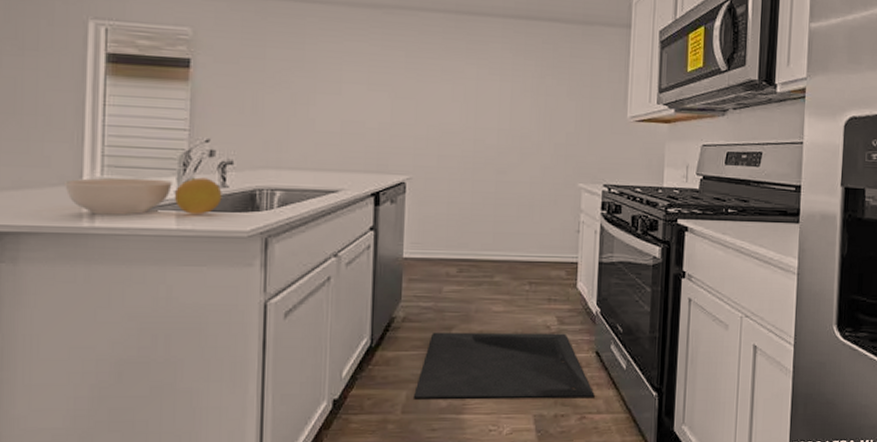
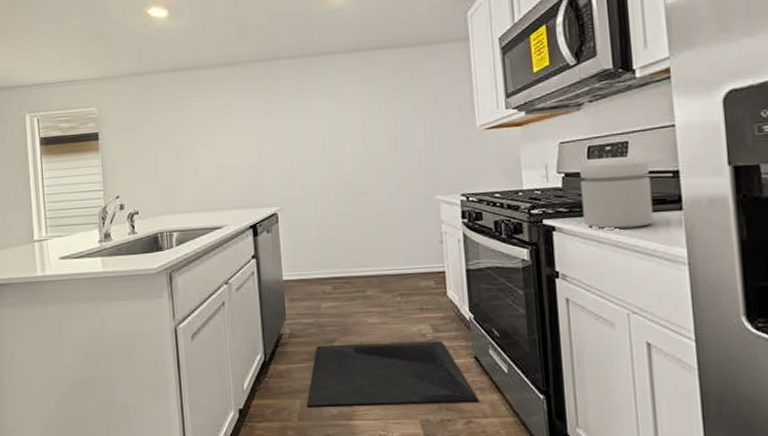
bowl: present [65,177,172,215] -> none [22,232,96,266]
fruit: present [174,177,222,215] -> none [98,227,133,259]
jar: none [713,170,777,235] -> present [579,161,654,229]

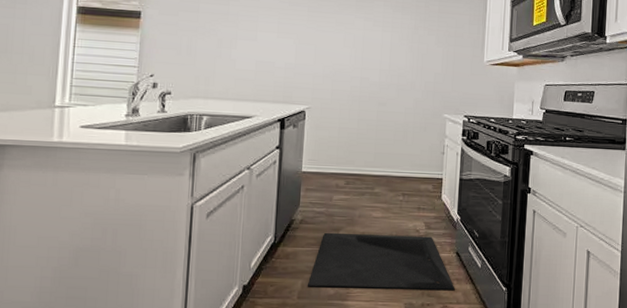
jar: present [579,161,654,229] -> none [554,106,607,160]

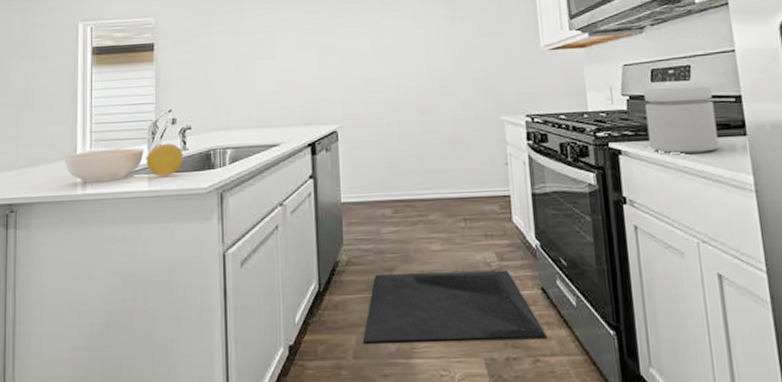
bowl: none [41,103,124,133] -> present [64,147,144,183]
fruit: none [124,104,162,134] -> present [146,143,184,177]
jar: none [554,106,607,160] -> present [643,85,719,154]

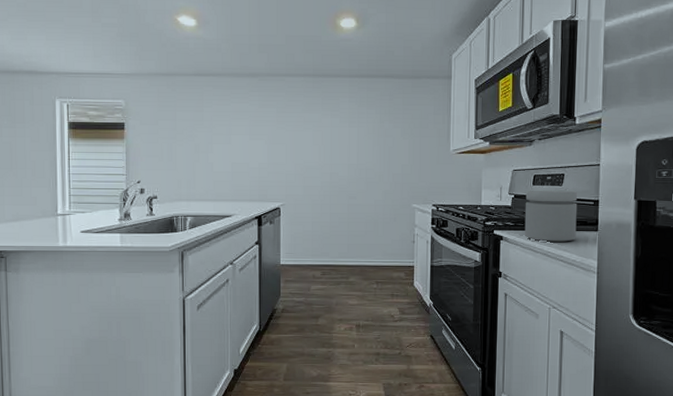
bowl: present [64,147,144,183] -> none [46,211,117,237]
fruit: present [146,143,184,177] -> none [118,209,151,236]
door mat: present [363,270,547,344] -> none [292,320,431,371]

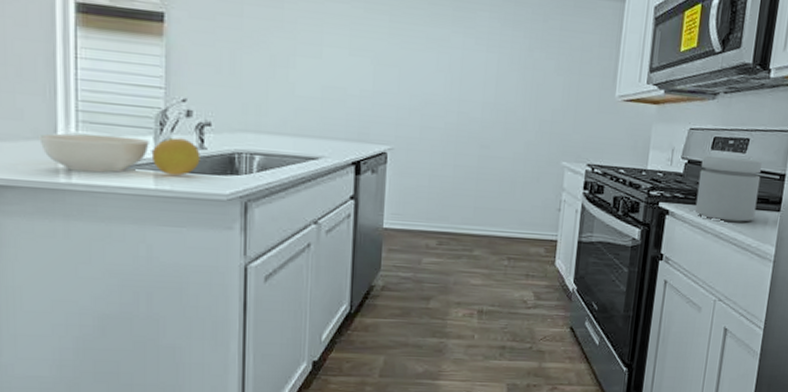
bowl: none [46,211,117,237] -> present [39,133,149,173]
fruit: none [118,209,151,236] -> present [151,137,200,176]

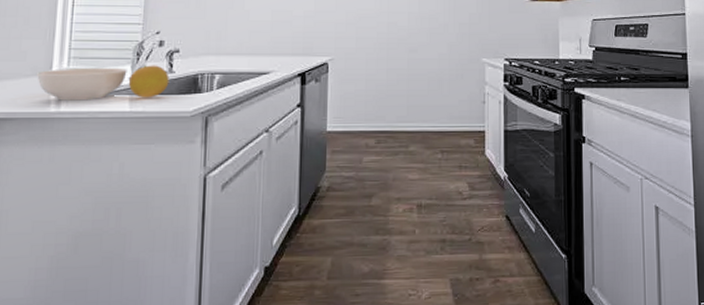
jar: present [694,155,763,222] -> none [607,42,666,101]

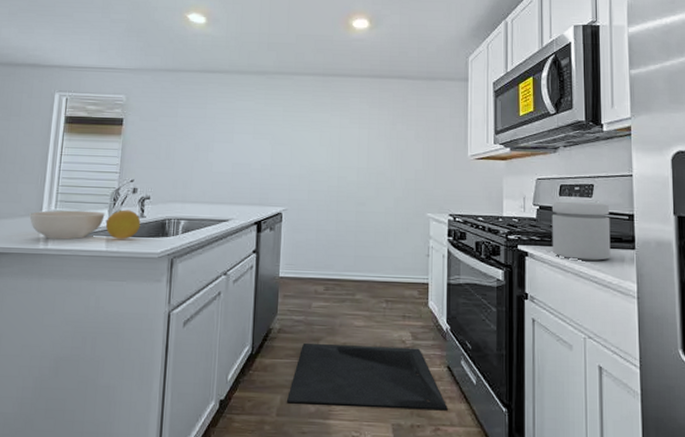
door mat: none [338,199,507,265] -> present [287,342,448,411]
jar: none [607,42,666,101] -> present [552,201,611,261]

